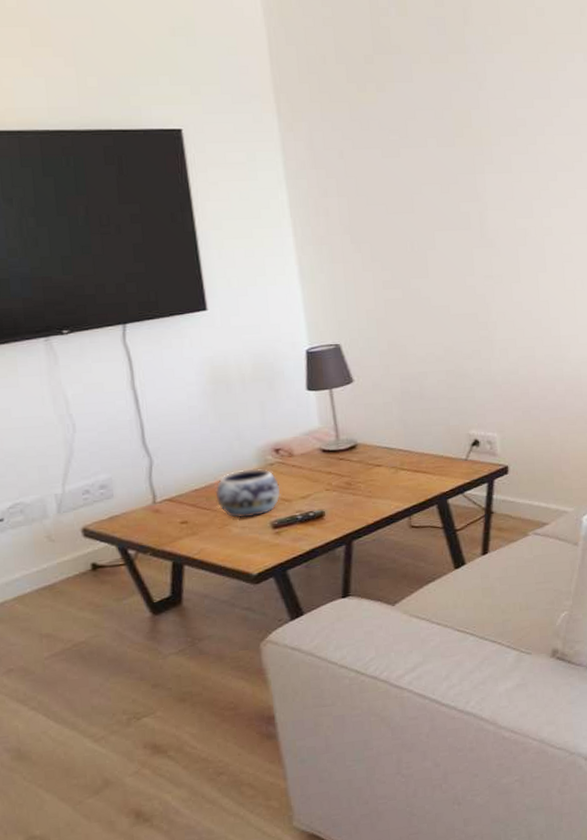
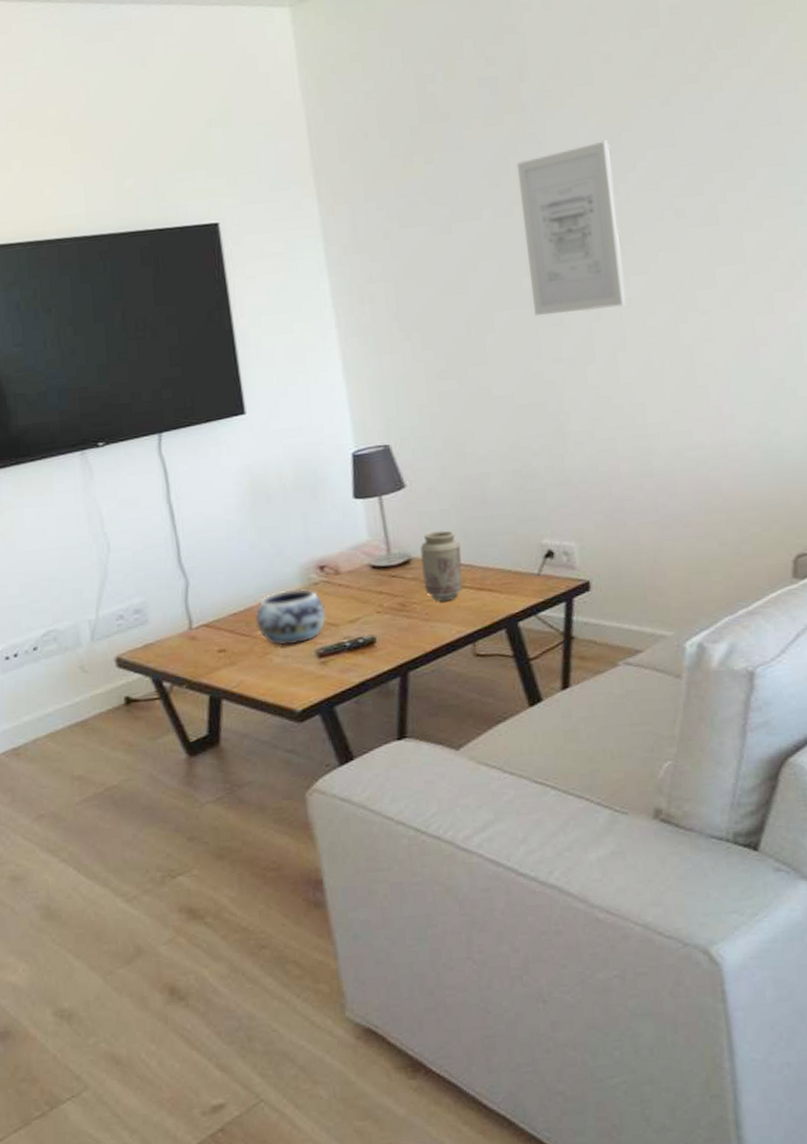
vase: none [365,420,401,481] -> present [420,530,463,602]
wall art: none [459,87,547,237] -> present [516,140,626,315]

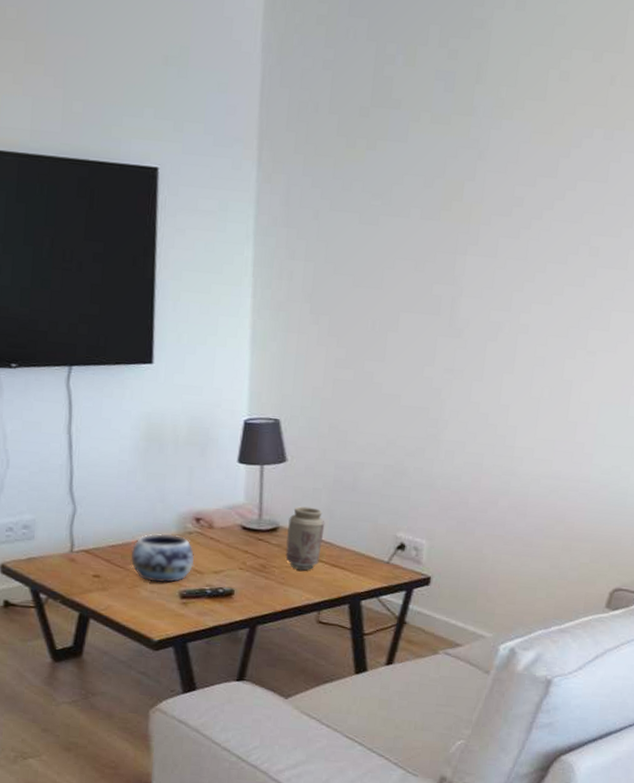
wall art: present [516,140,626,315] -> none [438,162,546,331]

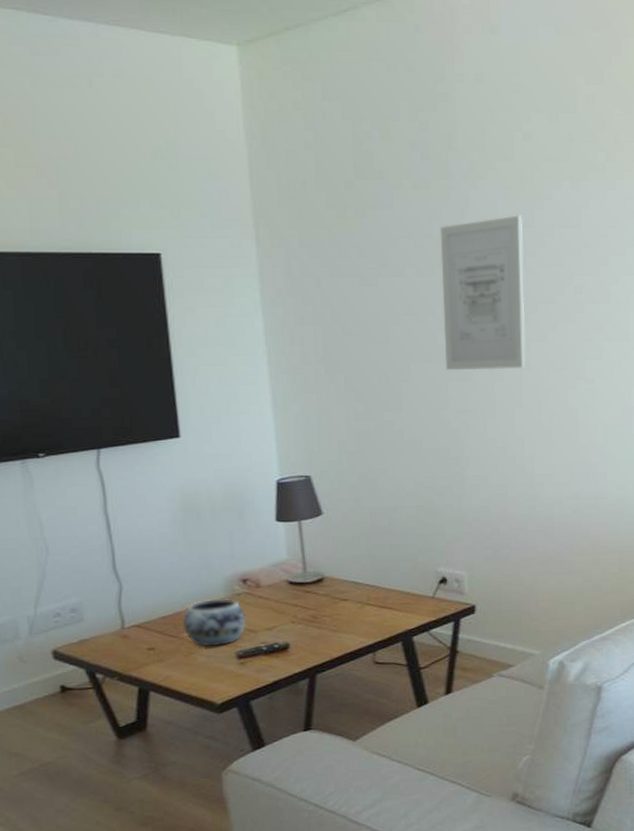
vase: present [285,506,325,571] -> none [333,555,368,616]
wall art: none [438,162,546,331] -> present [440,215,525,370]

